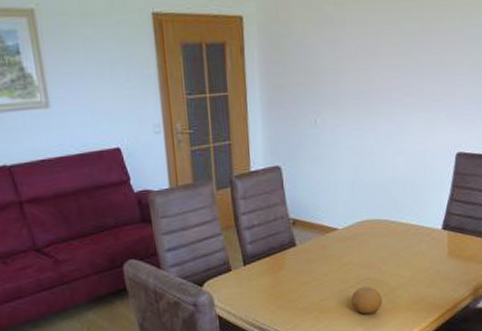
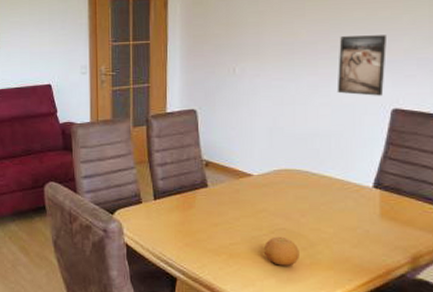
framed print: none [410,80,451,142] -> present [337,35,386,96]

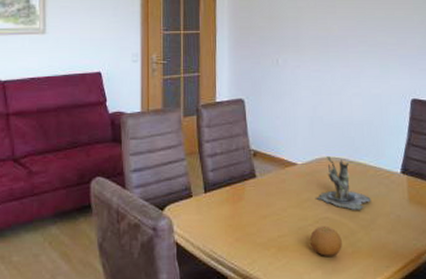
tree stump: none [271,168,336,223] -> present [315,156,371,210]
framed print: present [337,35,386,96] -> none [365,32,404,87]

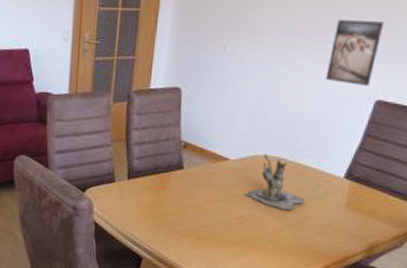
fruit: present [310,225,342,256] -> none [231,221,265,250]
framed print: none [365,32,404,87] -> present [325,20,384,86]

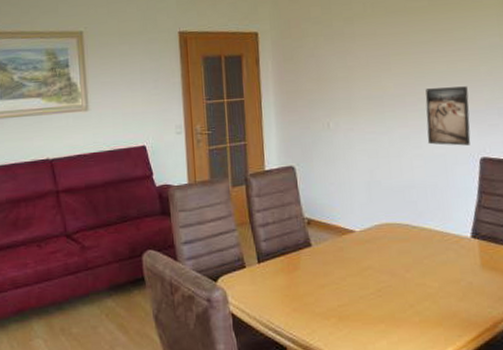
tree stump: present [243,154,305,210] -> none [376,222,439,277]

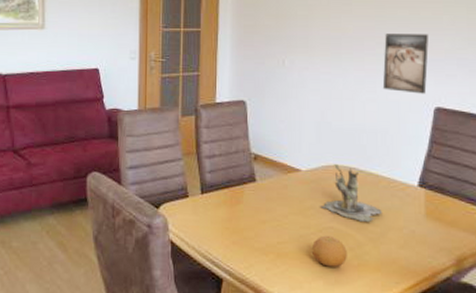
fruit: none [373,294,408,326] -> present [312,235,347,267]
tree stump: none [376,222,439,277] -> present [319,164,382,222]

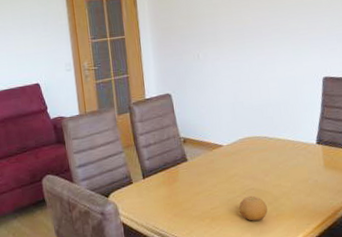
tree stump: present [319,164,382,222] -> none [241,136,291,180]
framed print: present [382,34,429,94] -> none [278,17,315,69]

